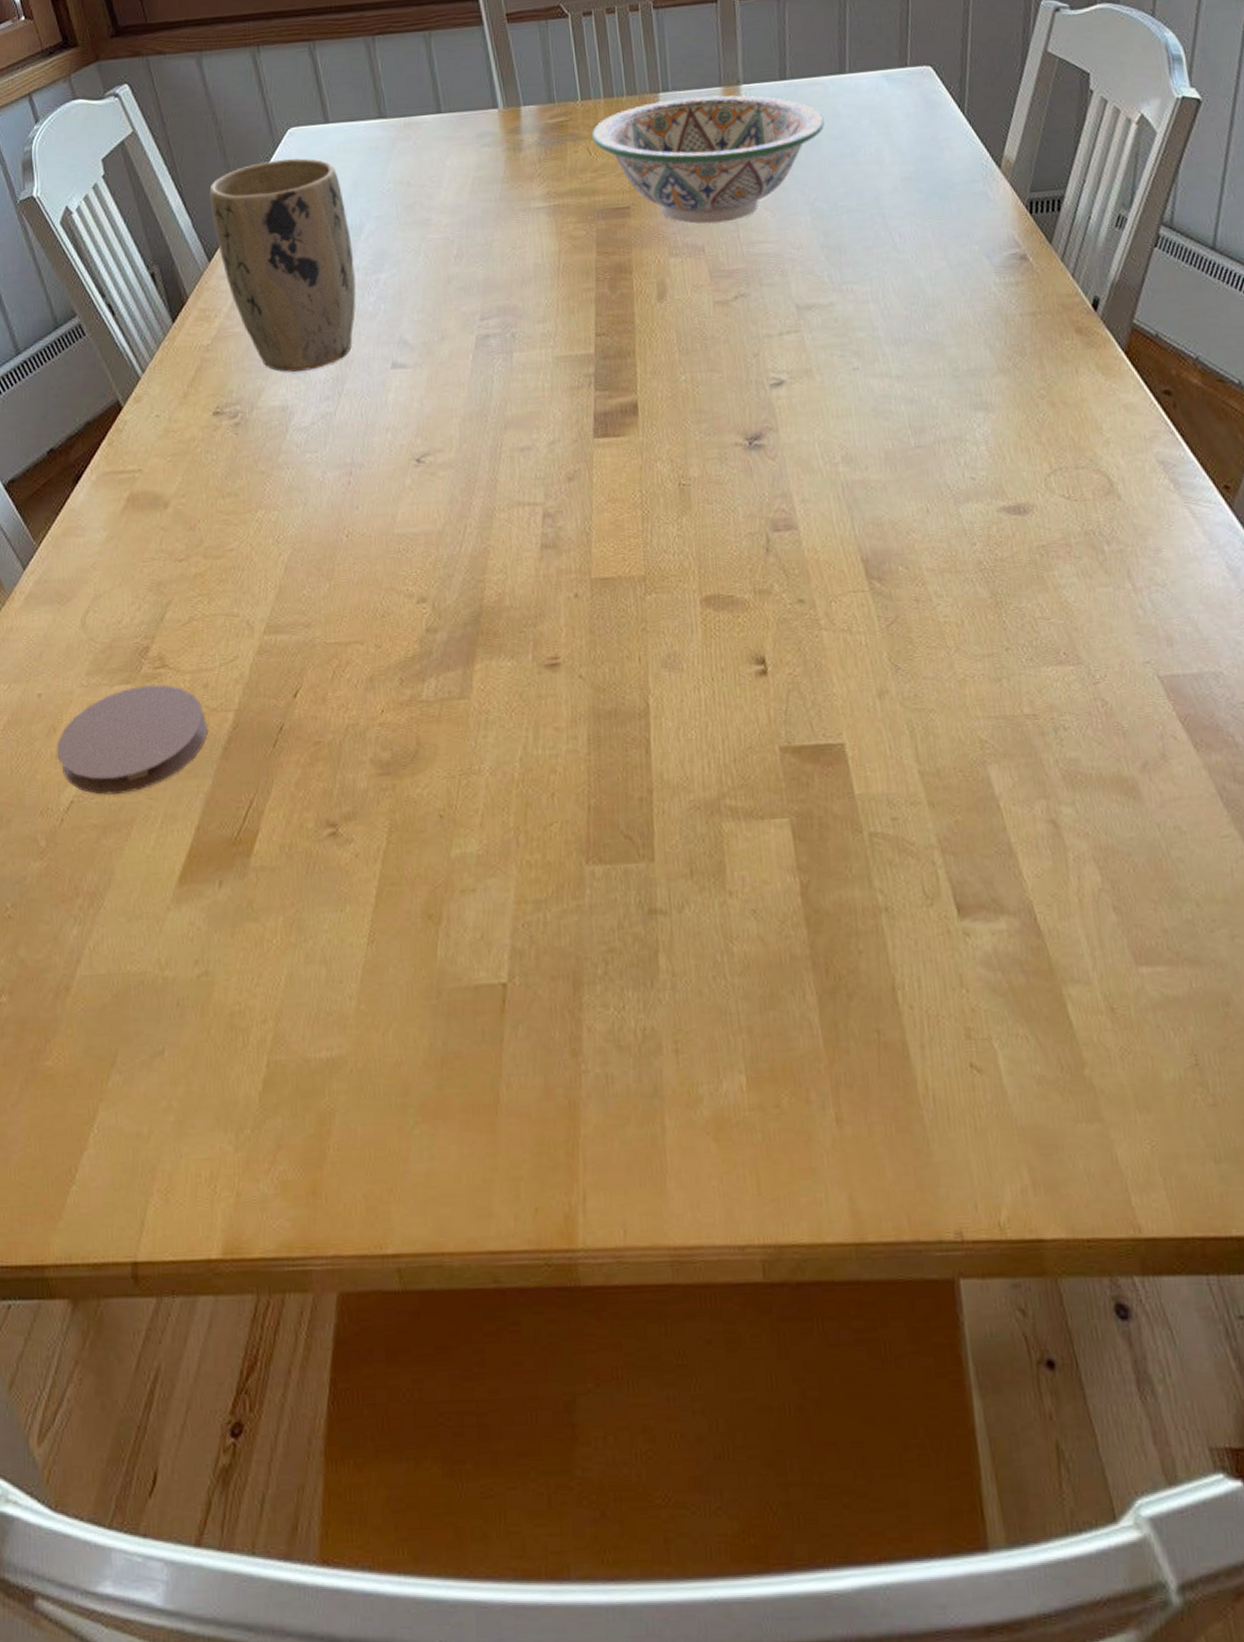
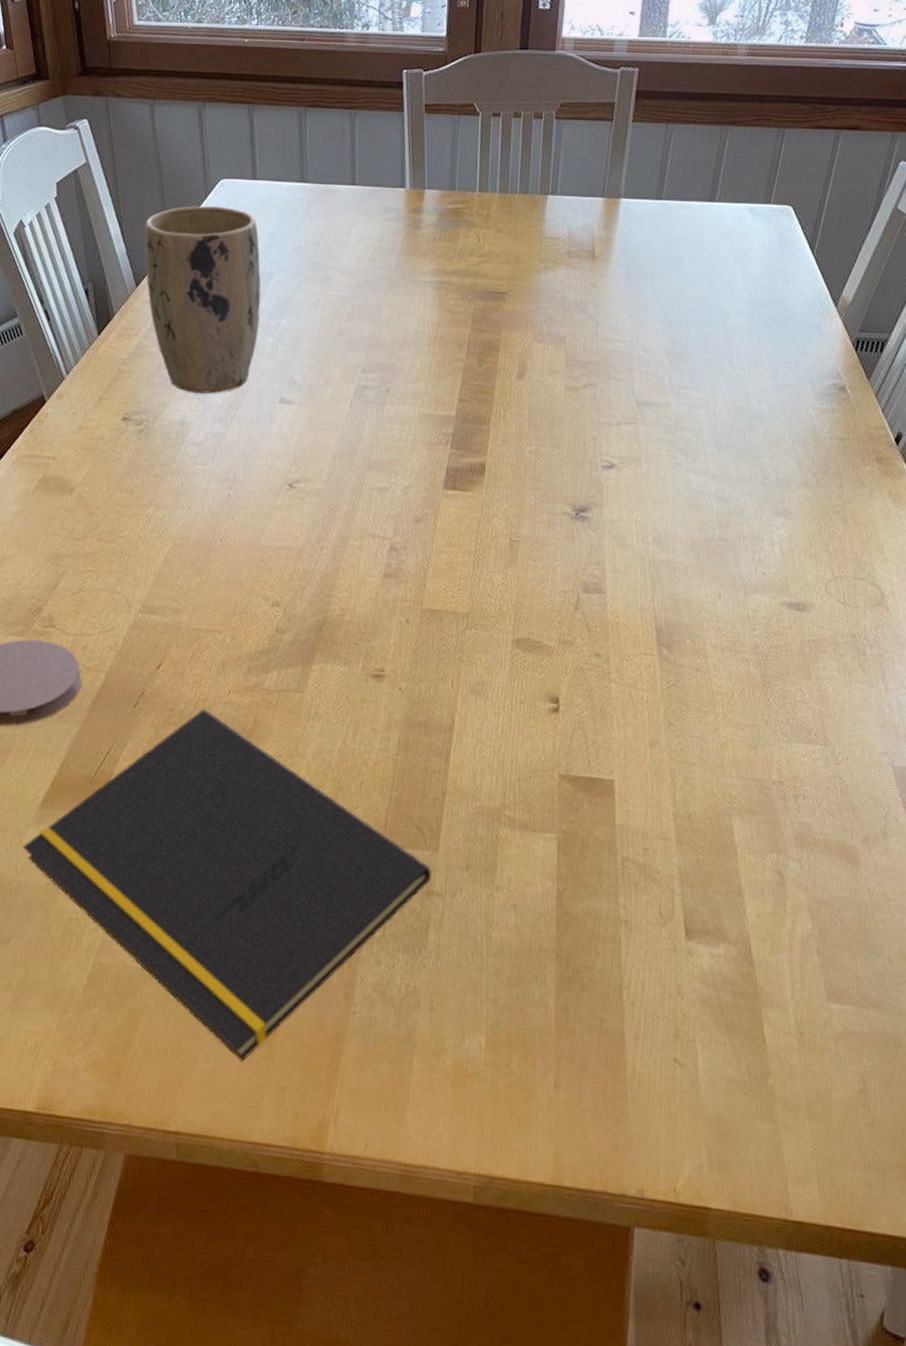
notepad: none [164,735,652,1155] -> present [22,708,432,1062]
decorative bowl: present [591,95,825,224] -> none [483,202,689,319]

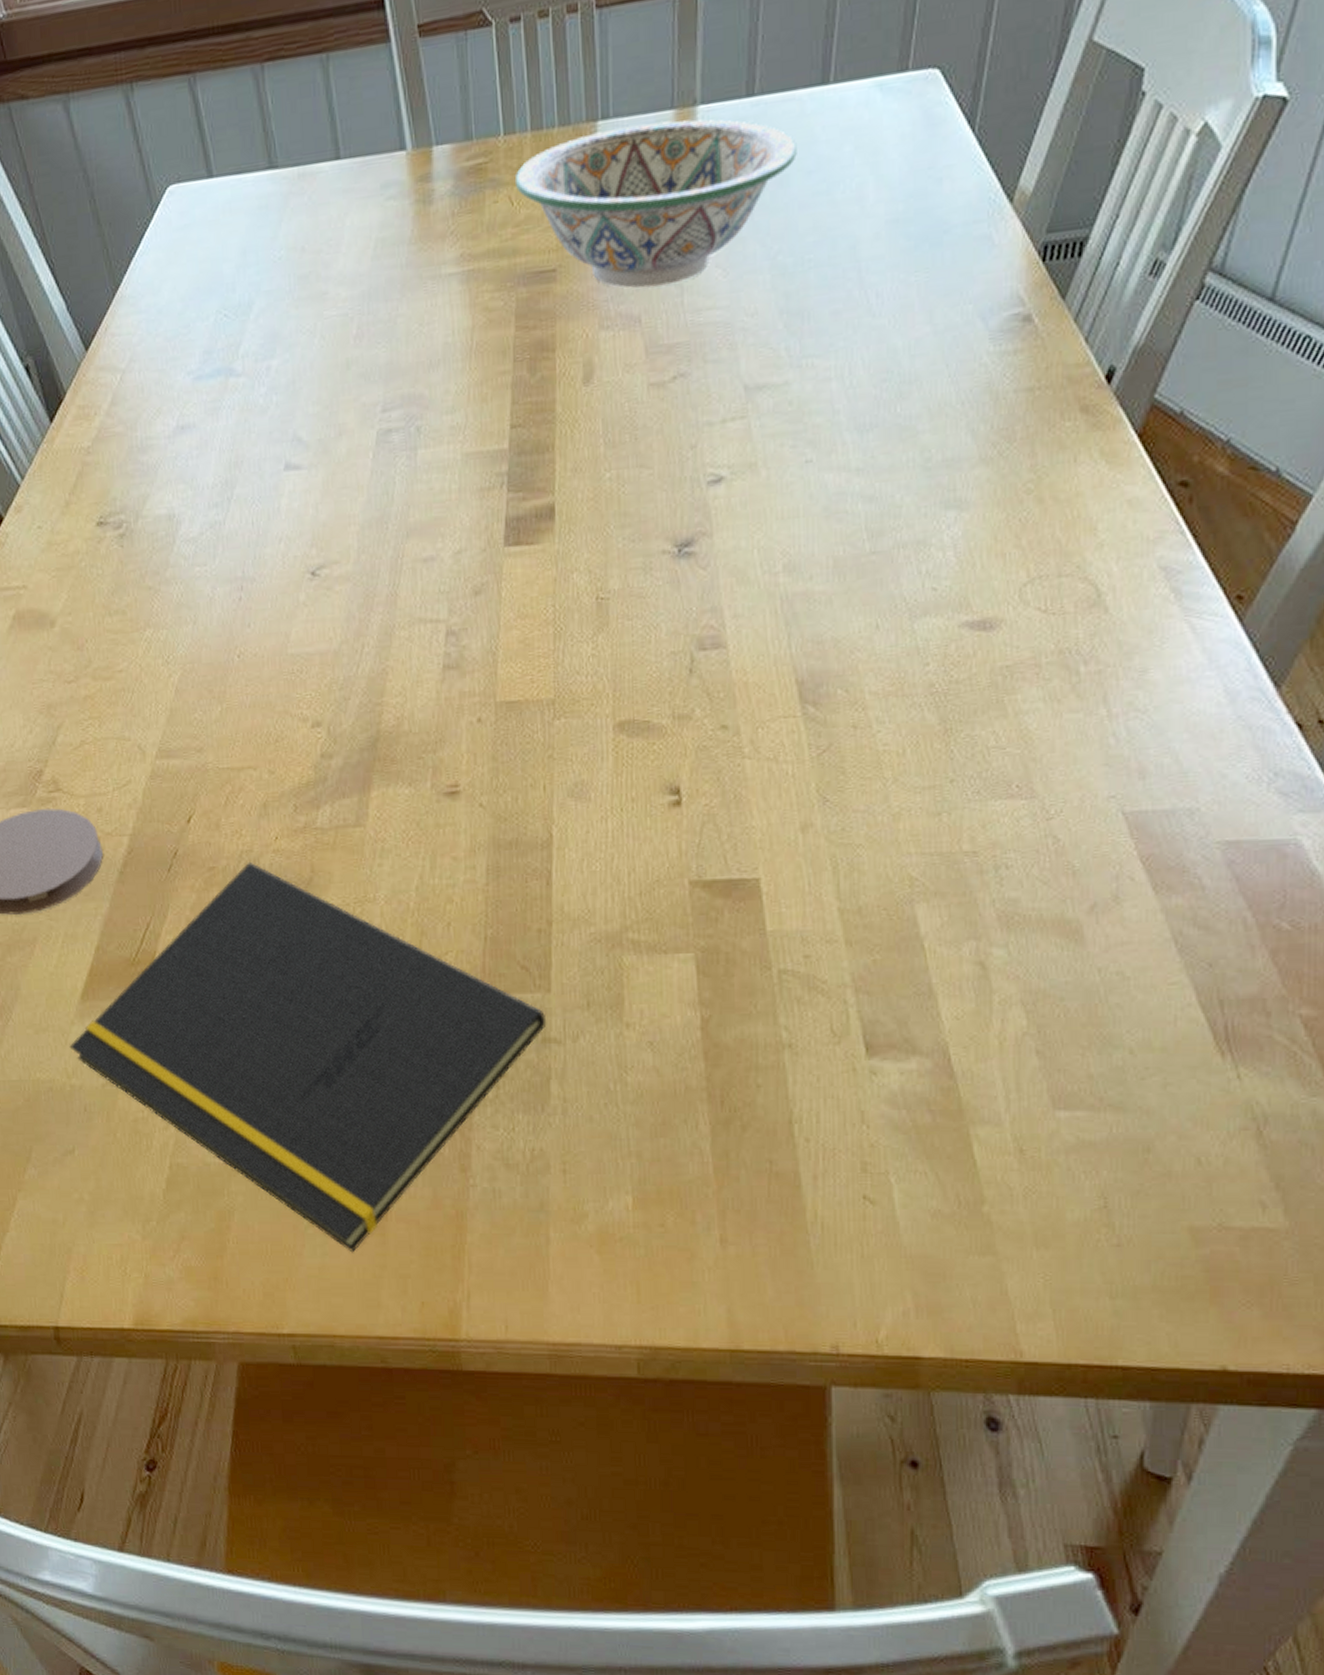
plant pot: present [144,205,261,394] -> none [83,222,246,477]
decorative bowl: none [483,202,689,319] -> present [514,119,797,289]

